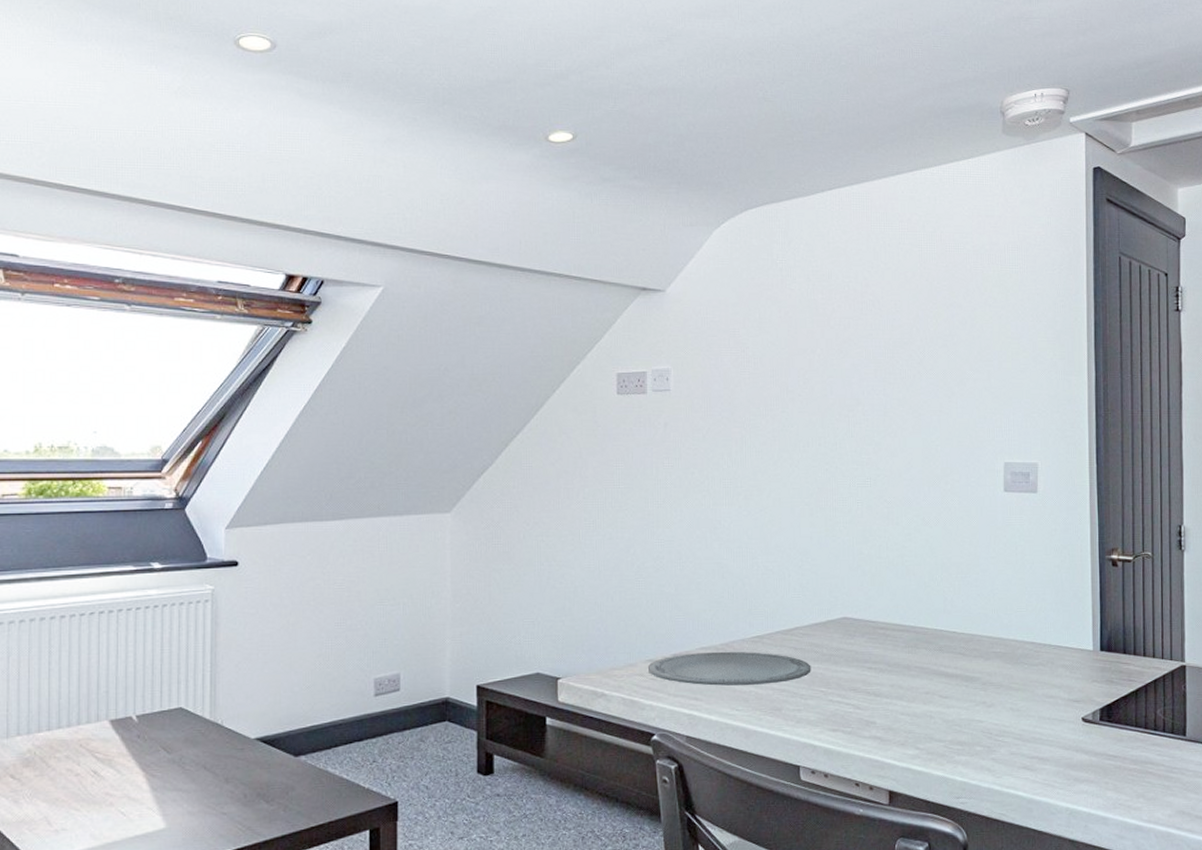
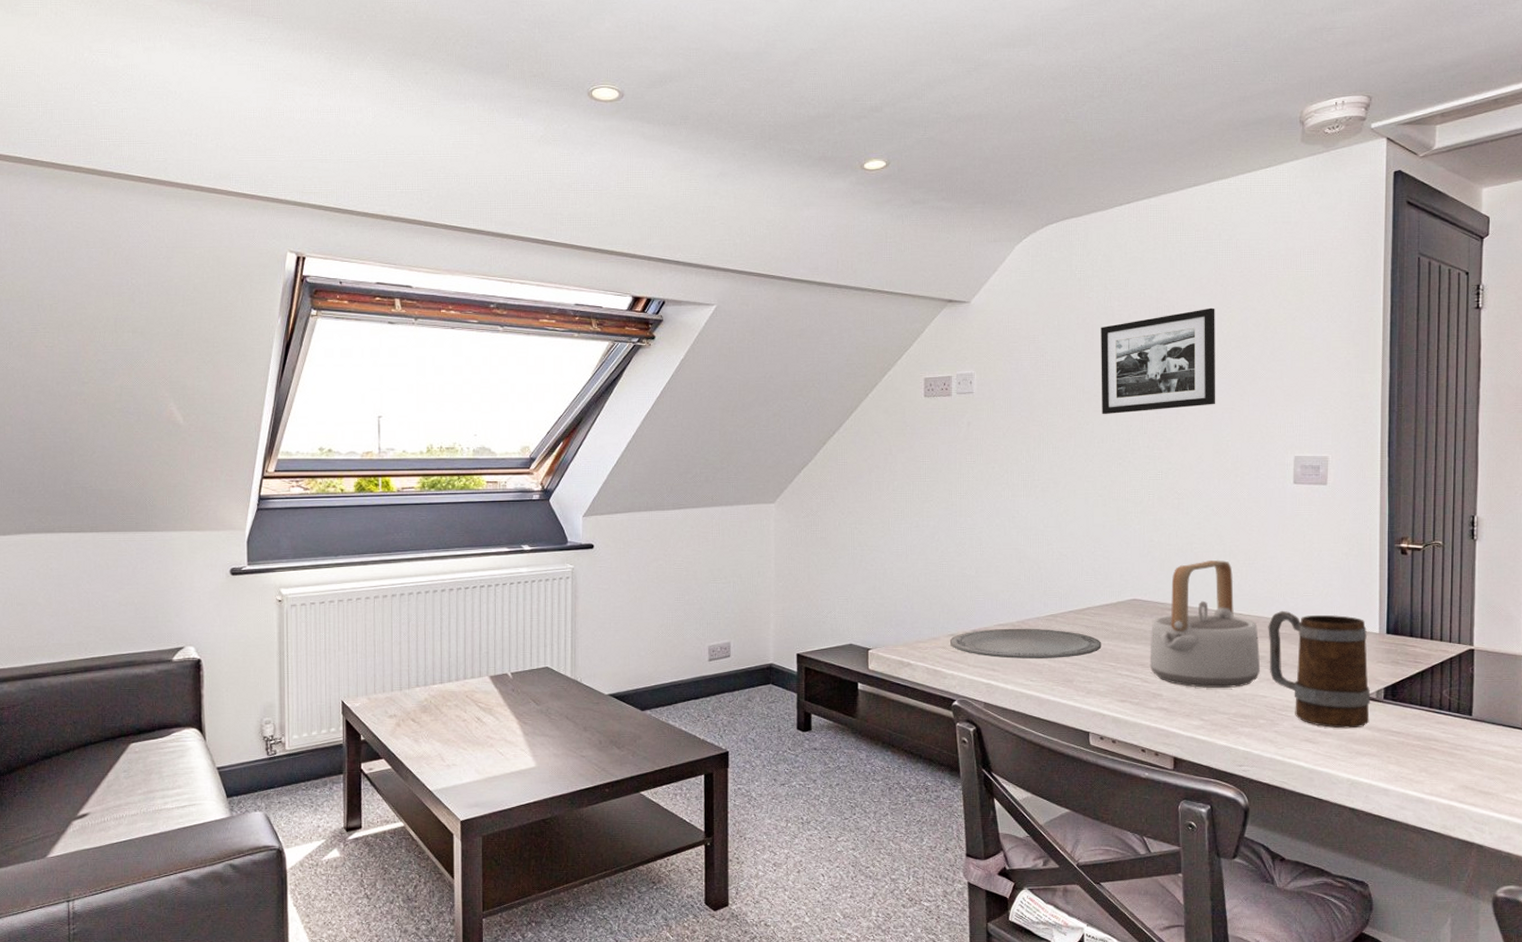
picture frame: none [804,303,924,417] -> present [1101,307,1216,415]
teapot: none [862,573,976,714] -> present [1149,559,1261,688]
mug: none [982,627,1087,754] -> present [1268,610,1371,729]

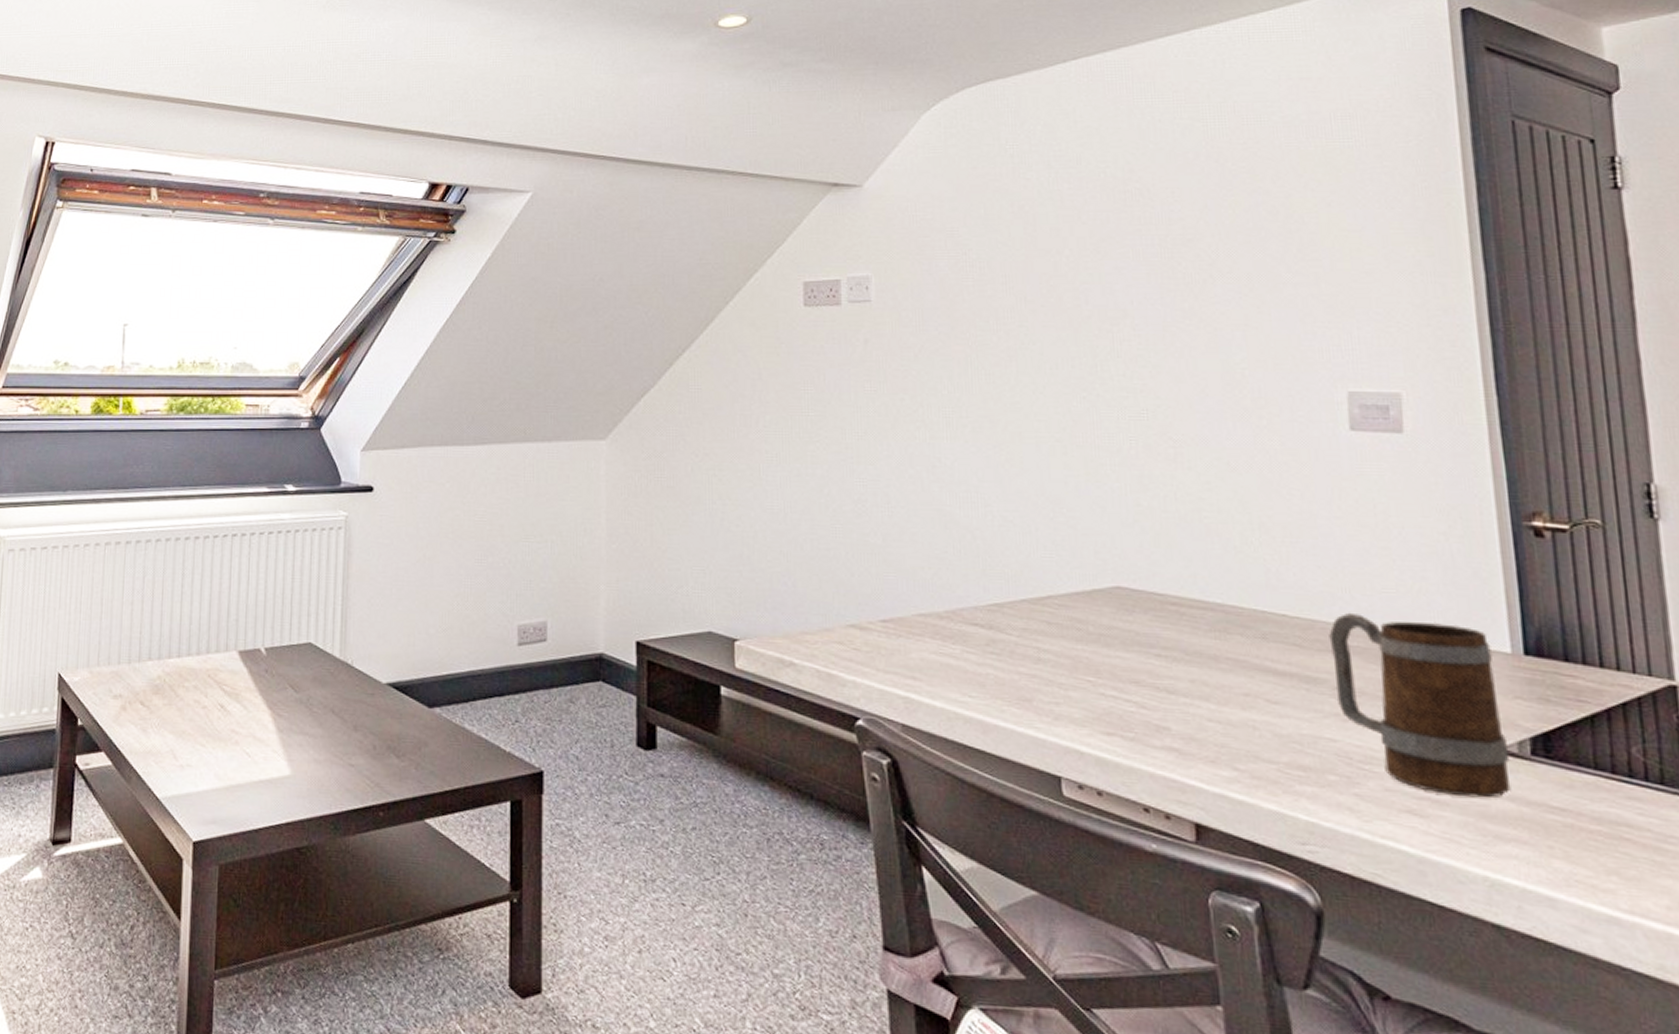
plate: present [949,628,1102,659] -> none [848,619,1073,667]
picture frame: present [1101,307,1216,415] -> none [1045,190,1221,332]
teapot: present [1149,559,1261,688] -> none [1146,534,1324,724]

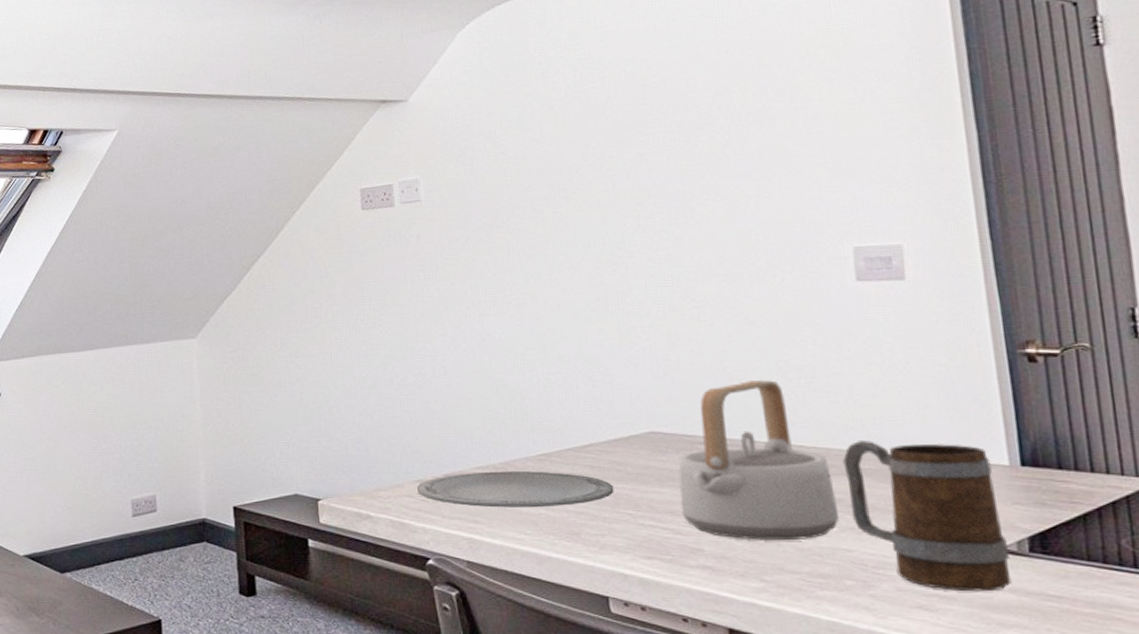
plate: none [848,619,1073,667] -> present [416,470,614,508]
teapot: none [1146,534,1324,724] -> present [678,379,840,540]

